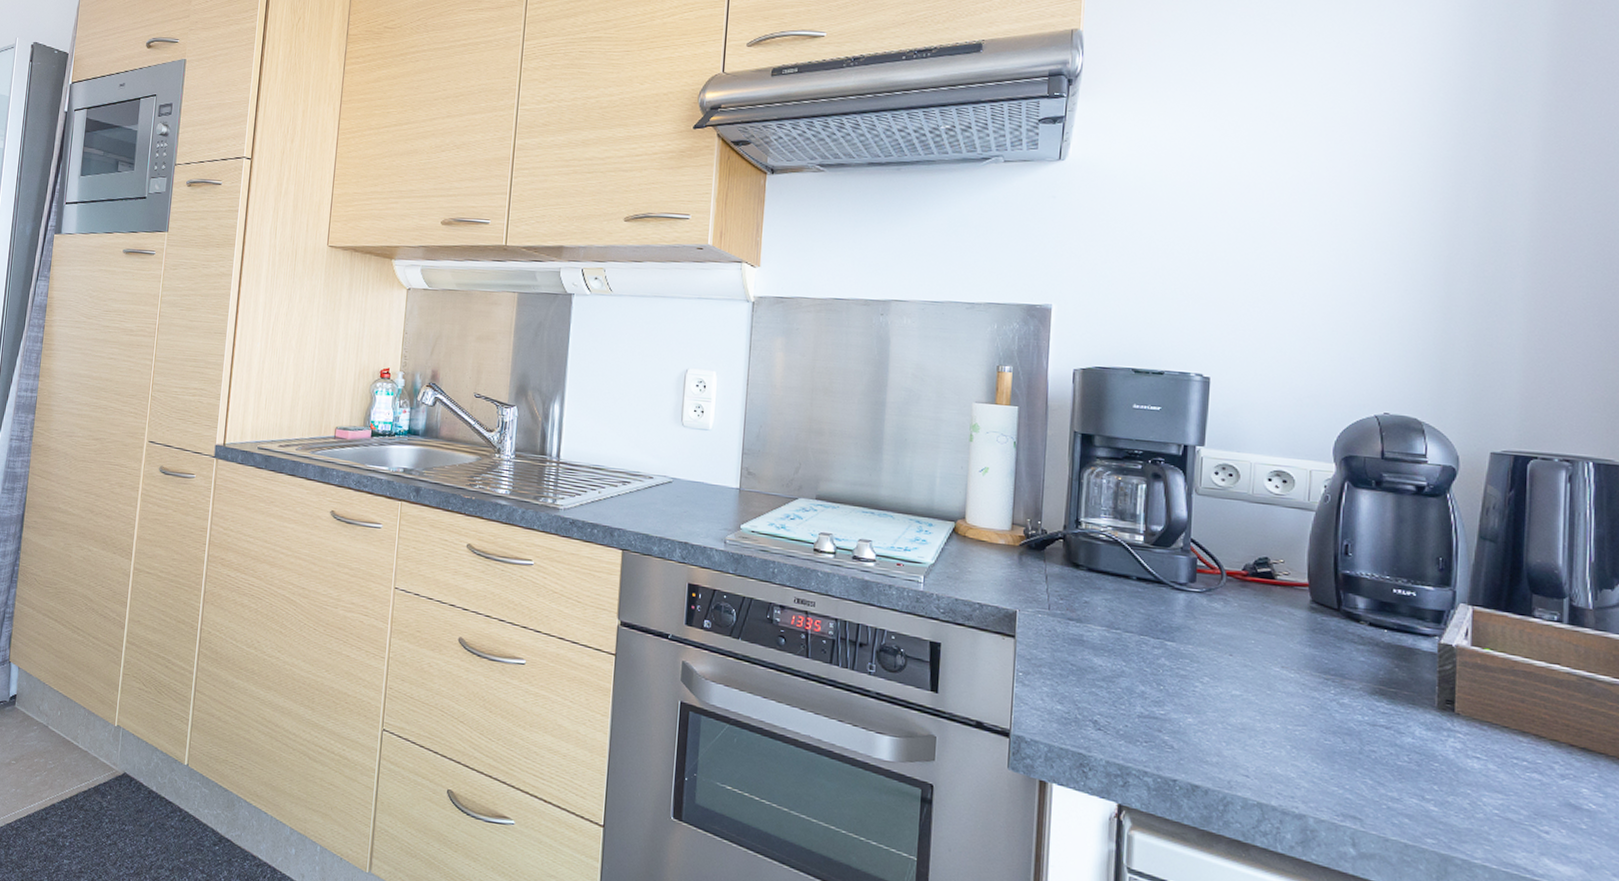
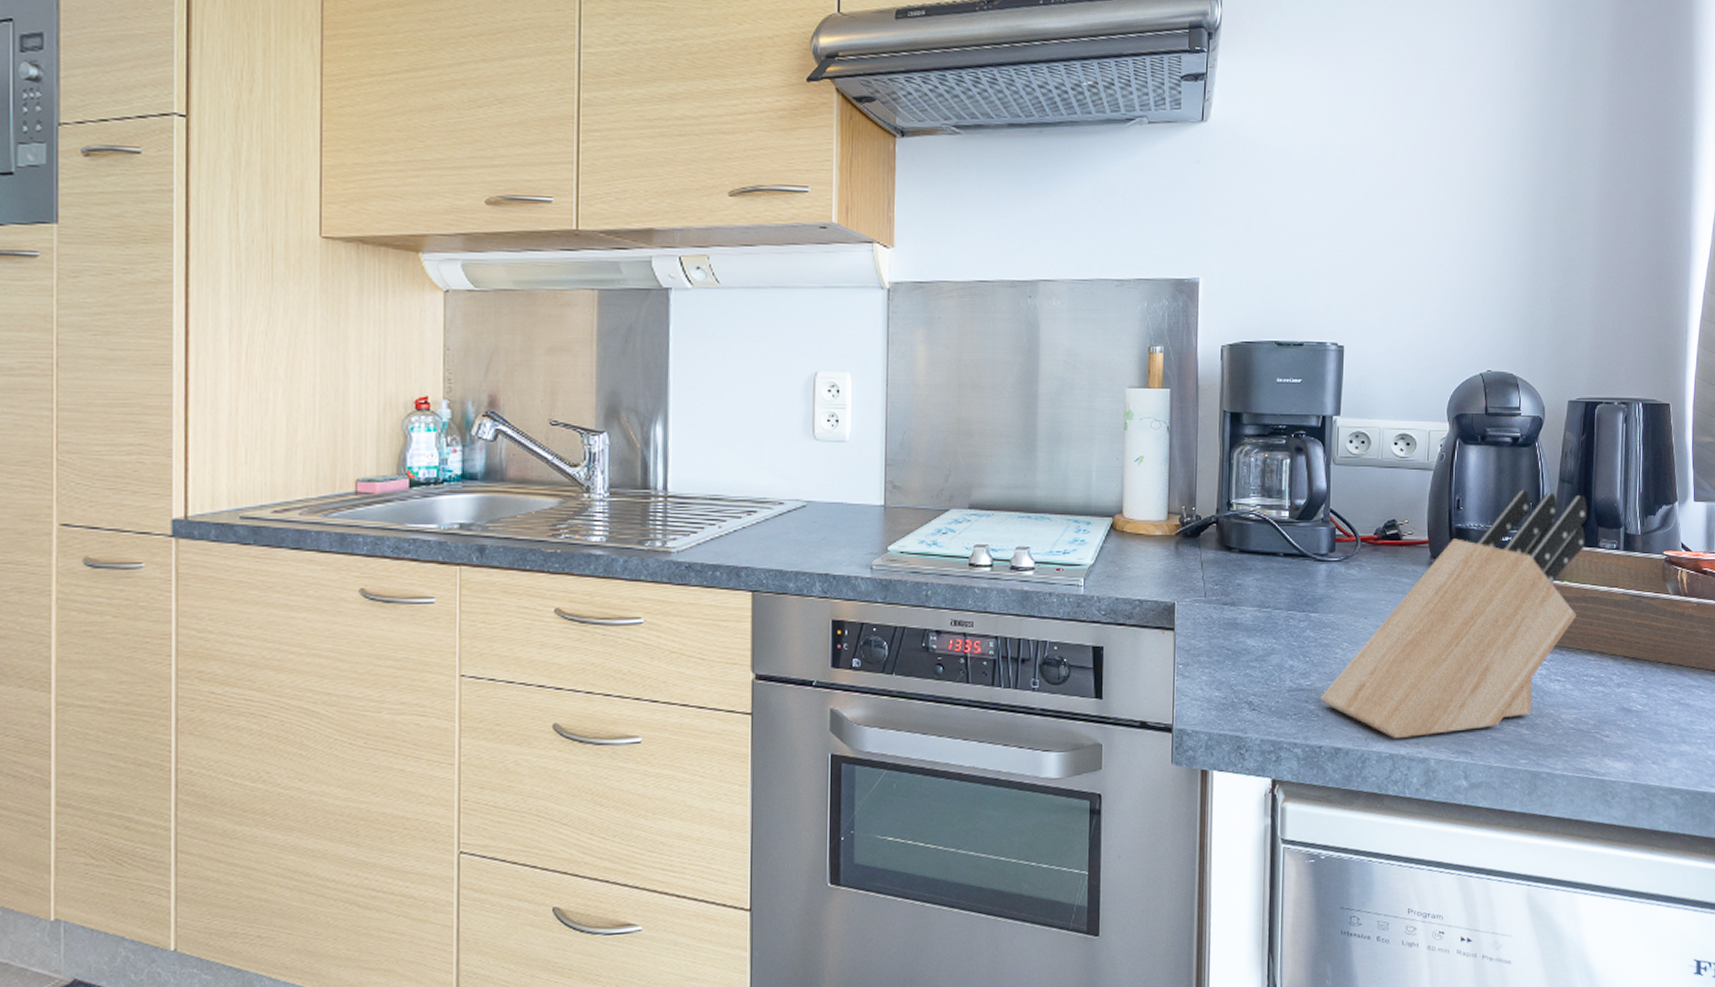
knife block: none [1176,542,1517,796] -> present [1320,489,1587,739]

